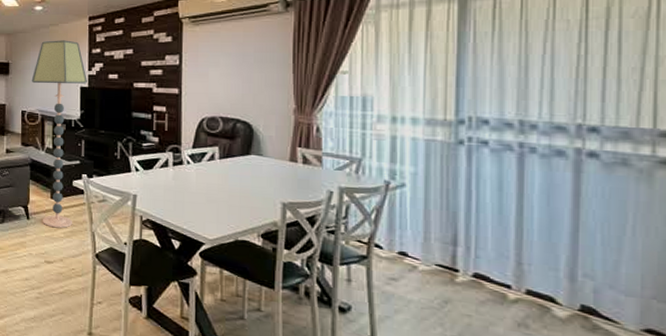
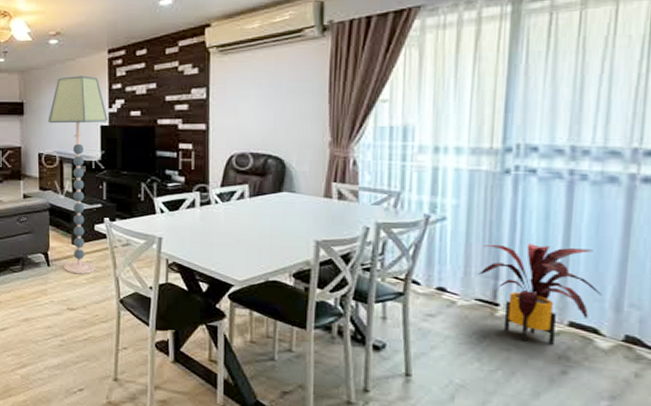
house plant: none [437,212,556,312] -> present [478,244,602,345]

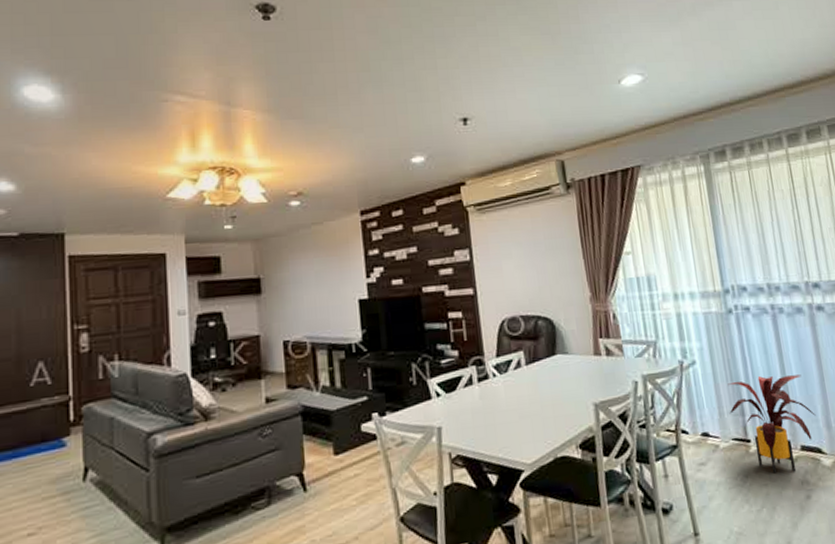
floor lamp: present [48,76,108,275] -> none [293,241,366,496]

